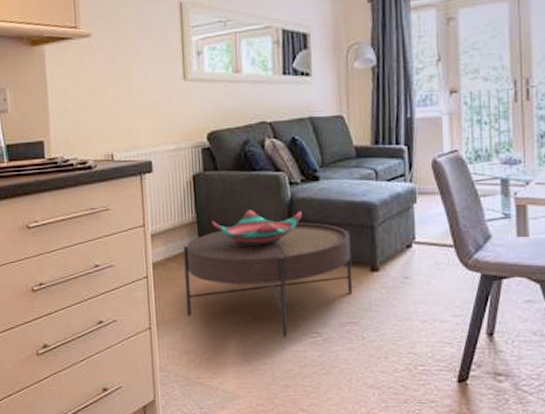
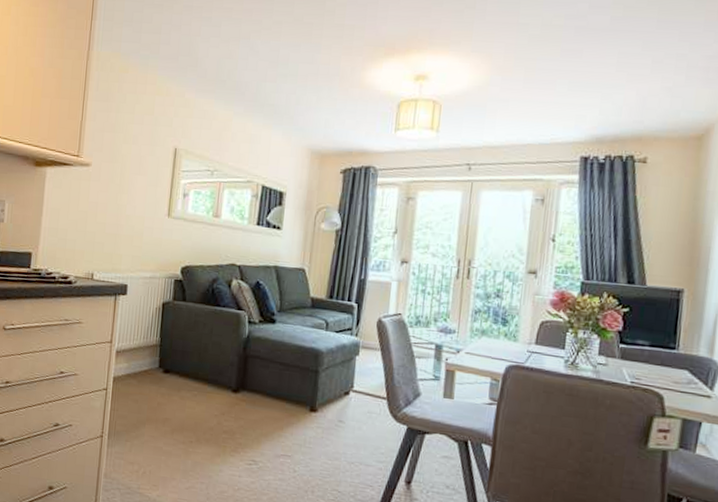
coffee table: present [183,222,353,338] -> none [137,356,297,462]
decorative bowl: present [212,210,302,247] -> none [173,341,256,375]

